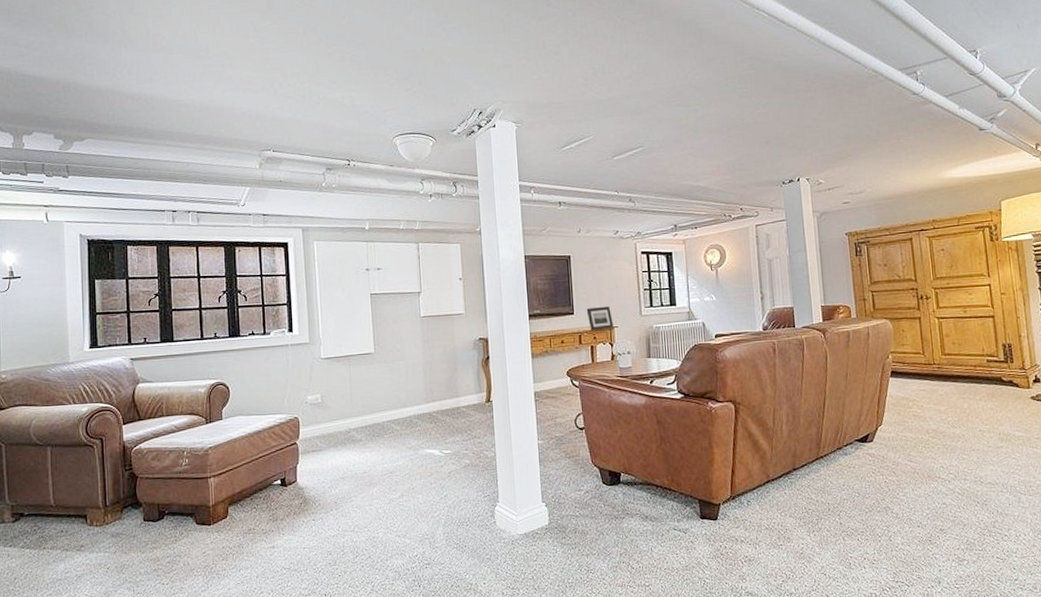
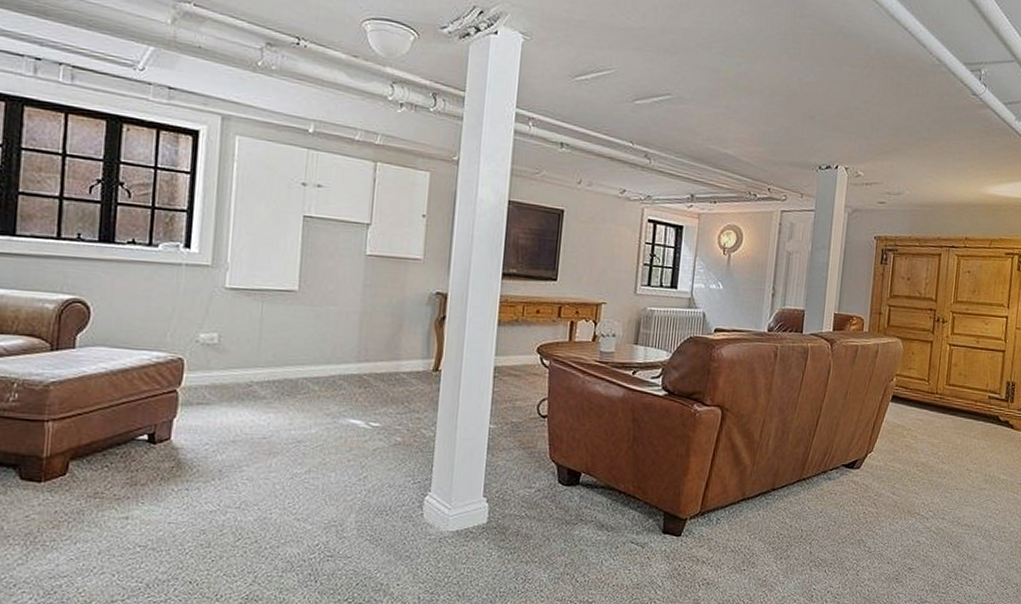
picture frame: present [586,306,614,330] -> none [572,276,602,305]

